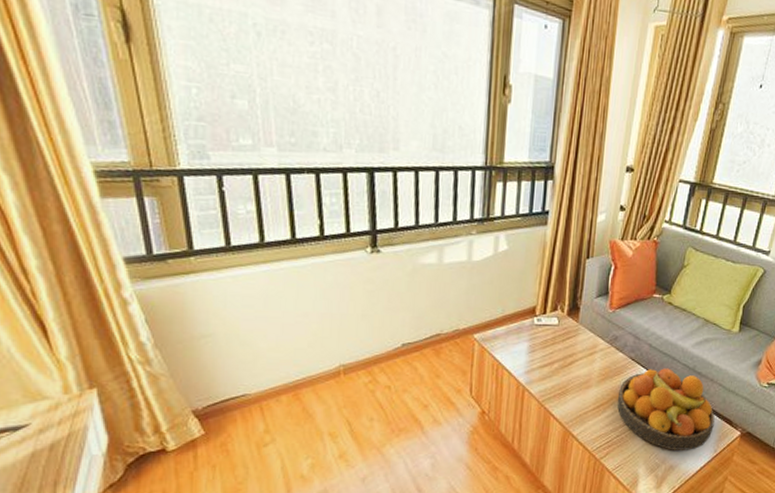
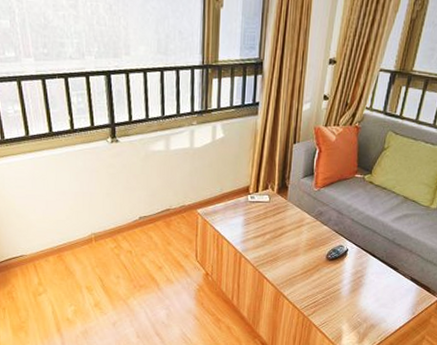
fruit bowl: present [617,368,715,450] -> none [322,240,413,312]

